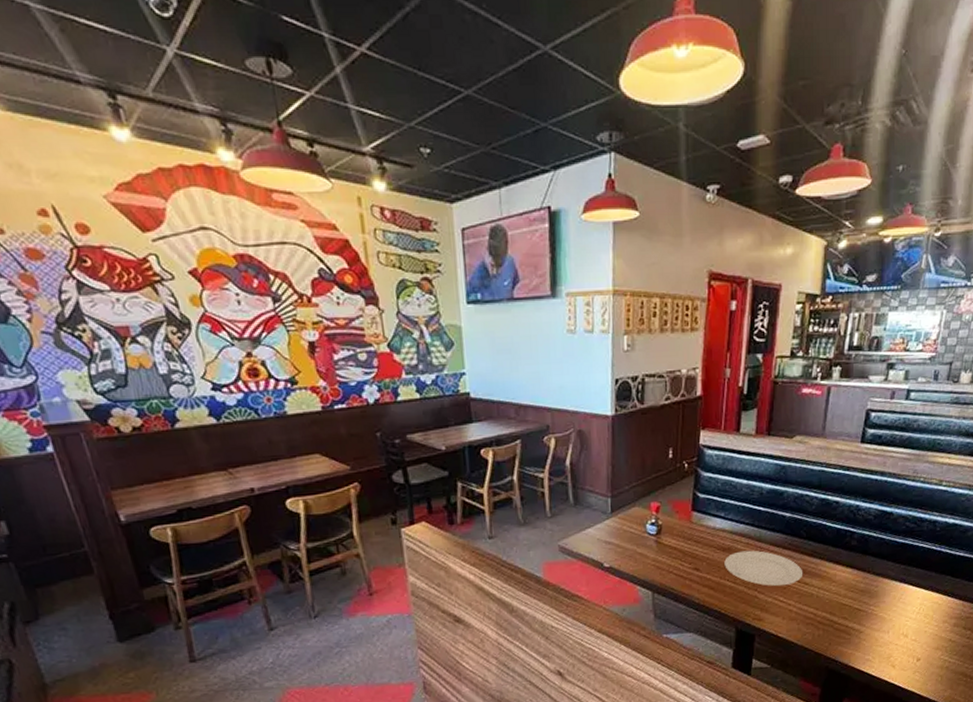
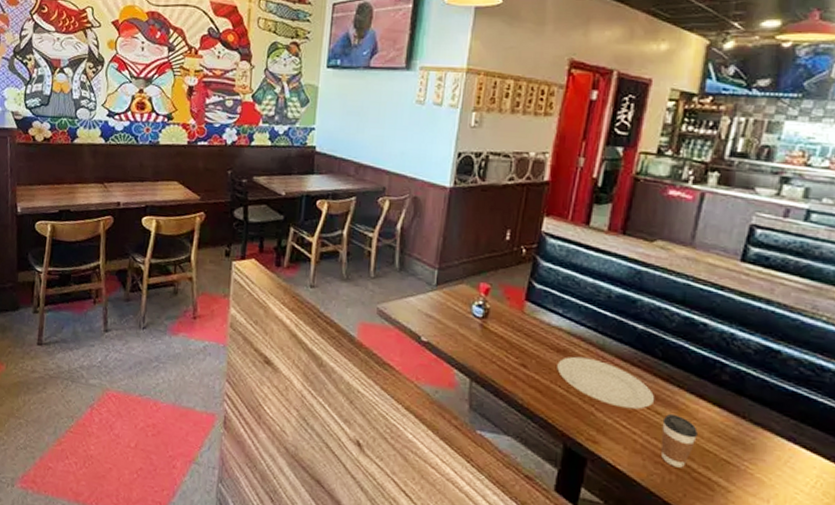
coffee cup: none [810,582,836,624] -> present [660,414,698,468]

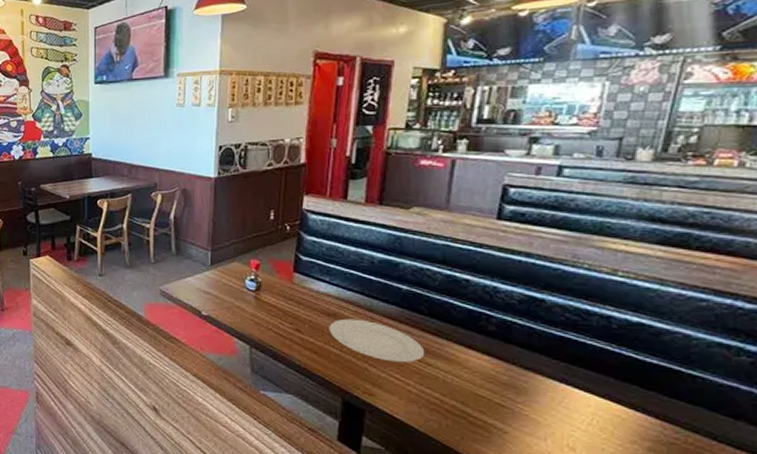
coffee cup: present [660,414,698,468] -> none [434,365,469,414]

